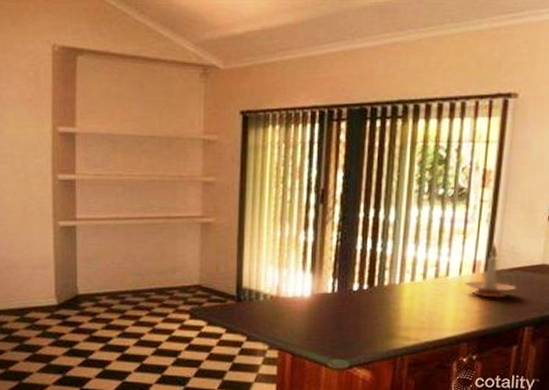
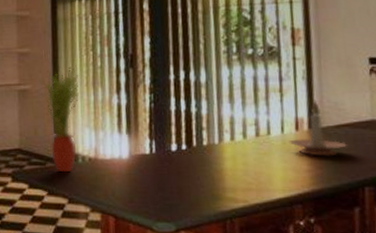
potted plant: none [224,199,267,311] -> present [40,67,79,173]

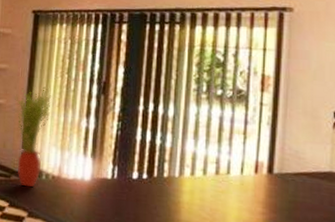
candle holder: present [288,100,347,156] -> none [246,145,303,202]

